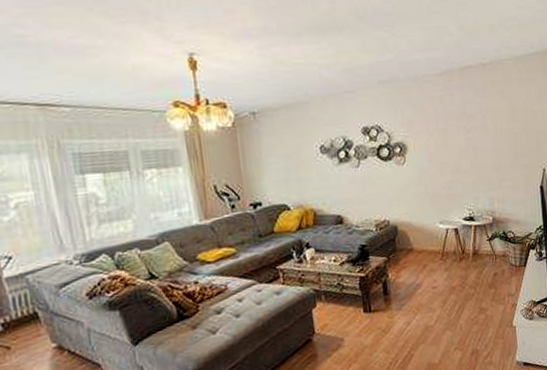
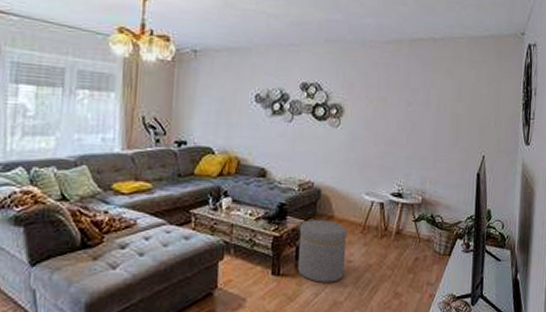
ottoman: none [382,253,431,312] -> present [297,220,347,283]

